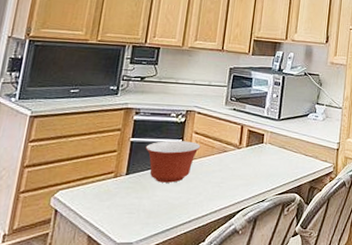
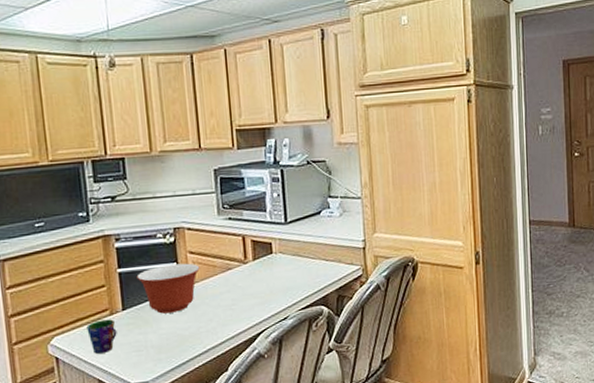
cup: none [90,181,117,211] -> present [86,319,117,354]

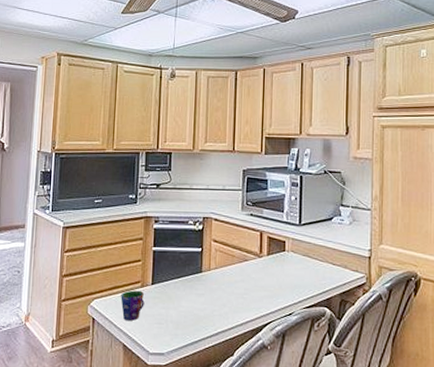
mixing bowl: present [136,263,200,314] -> none [167,249,221,293]

